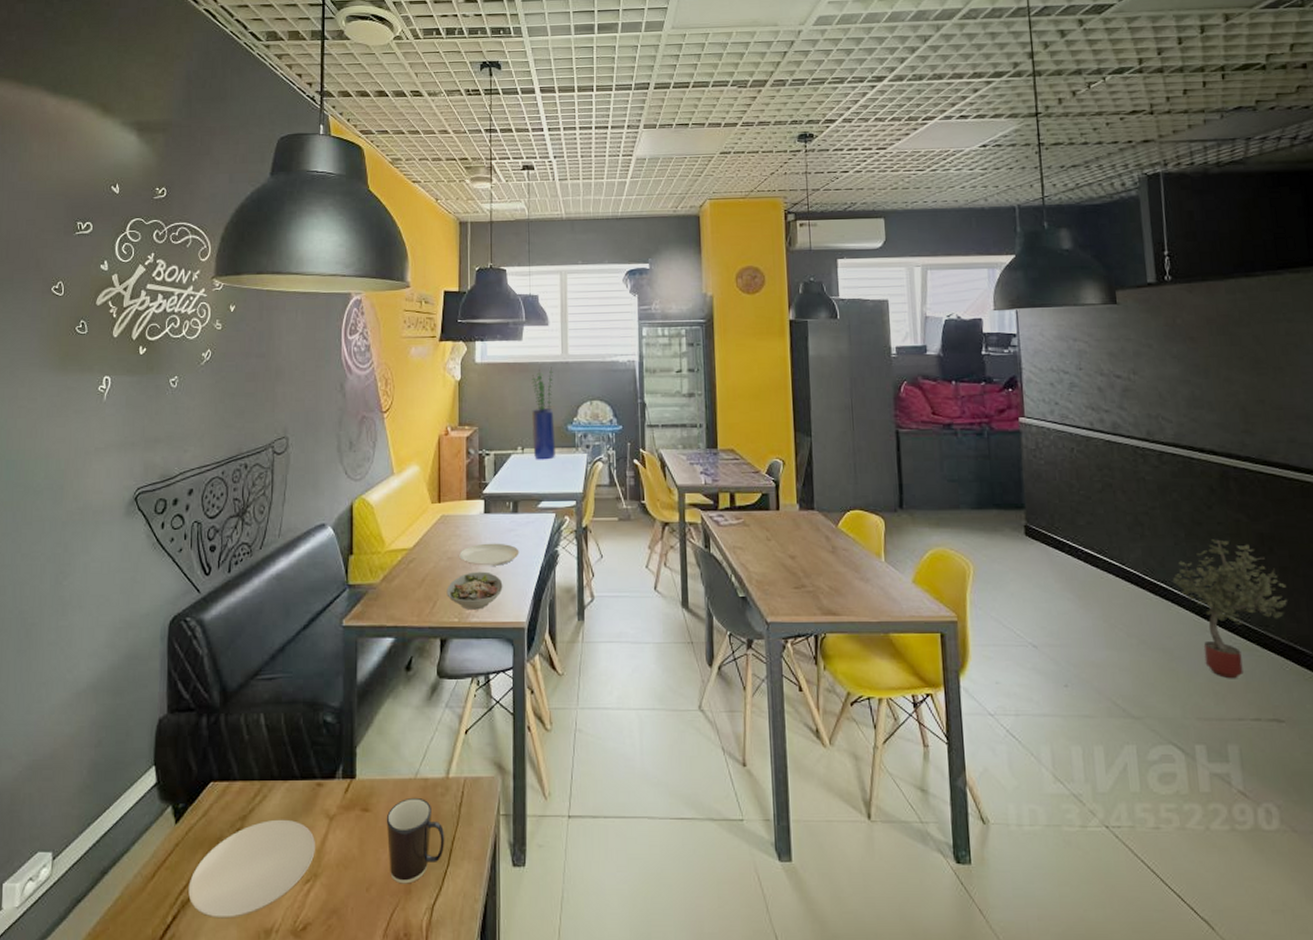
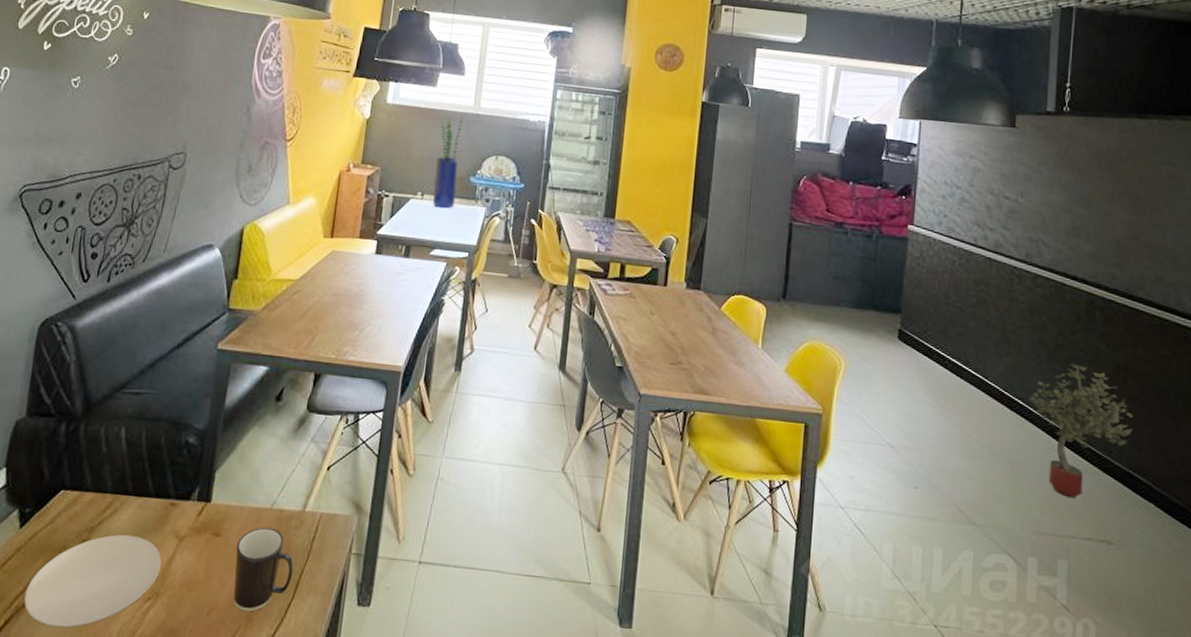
salad: present [447,571,503,610] -> none [327,310,385,349]
plate: present [459,543,519,566] -> none [344,283,406,308]

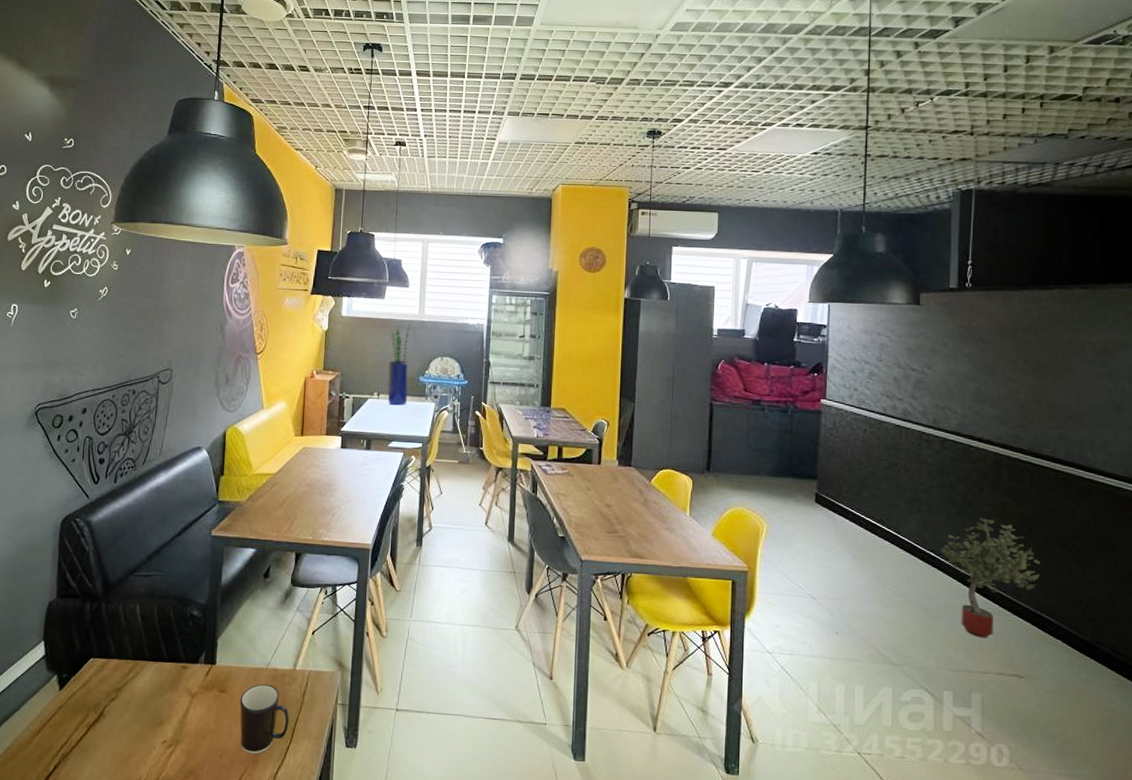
plate: present [24,534,162,629] -> none [68,693,178,772]

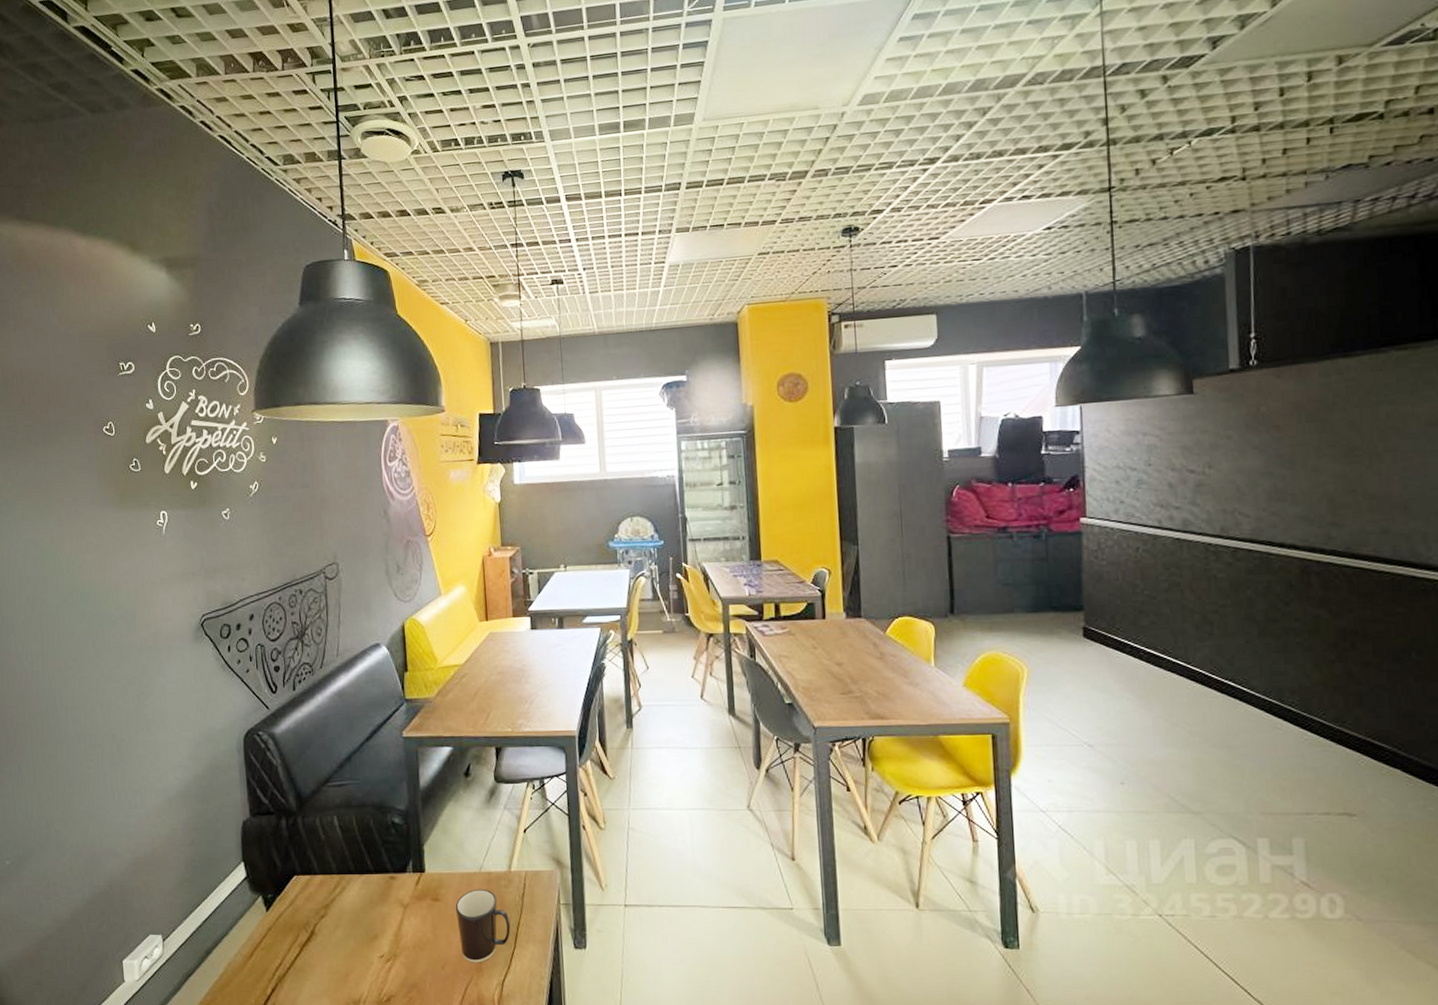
vase: present [388,324,410,406] -> none [571,485,598,577]
potted tree: present [941,518,1041,638] -> none [1241,636,1369,775]

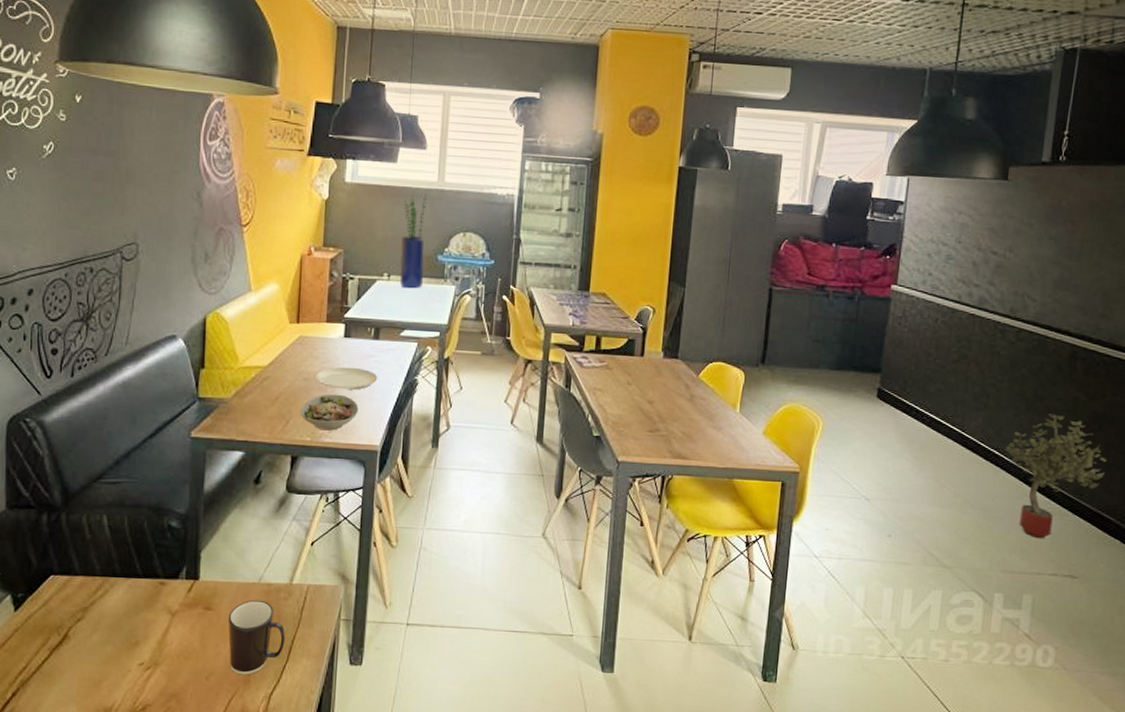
salad: none [499,684,553,720] -> present [300,394,359,431]
plate: none [509,657,567,680] -> present [315,367,378,390]
vase: none [571,485,598,577] -> present [400,193,427,289]
potted tree: none [1241,636,1369,775] -> present [1005,414,1107,539]

